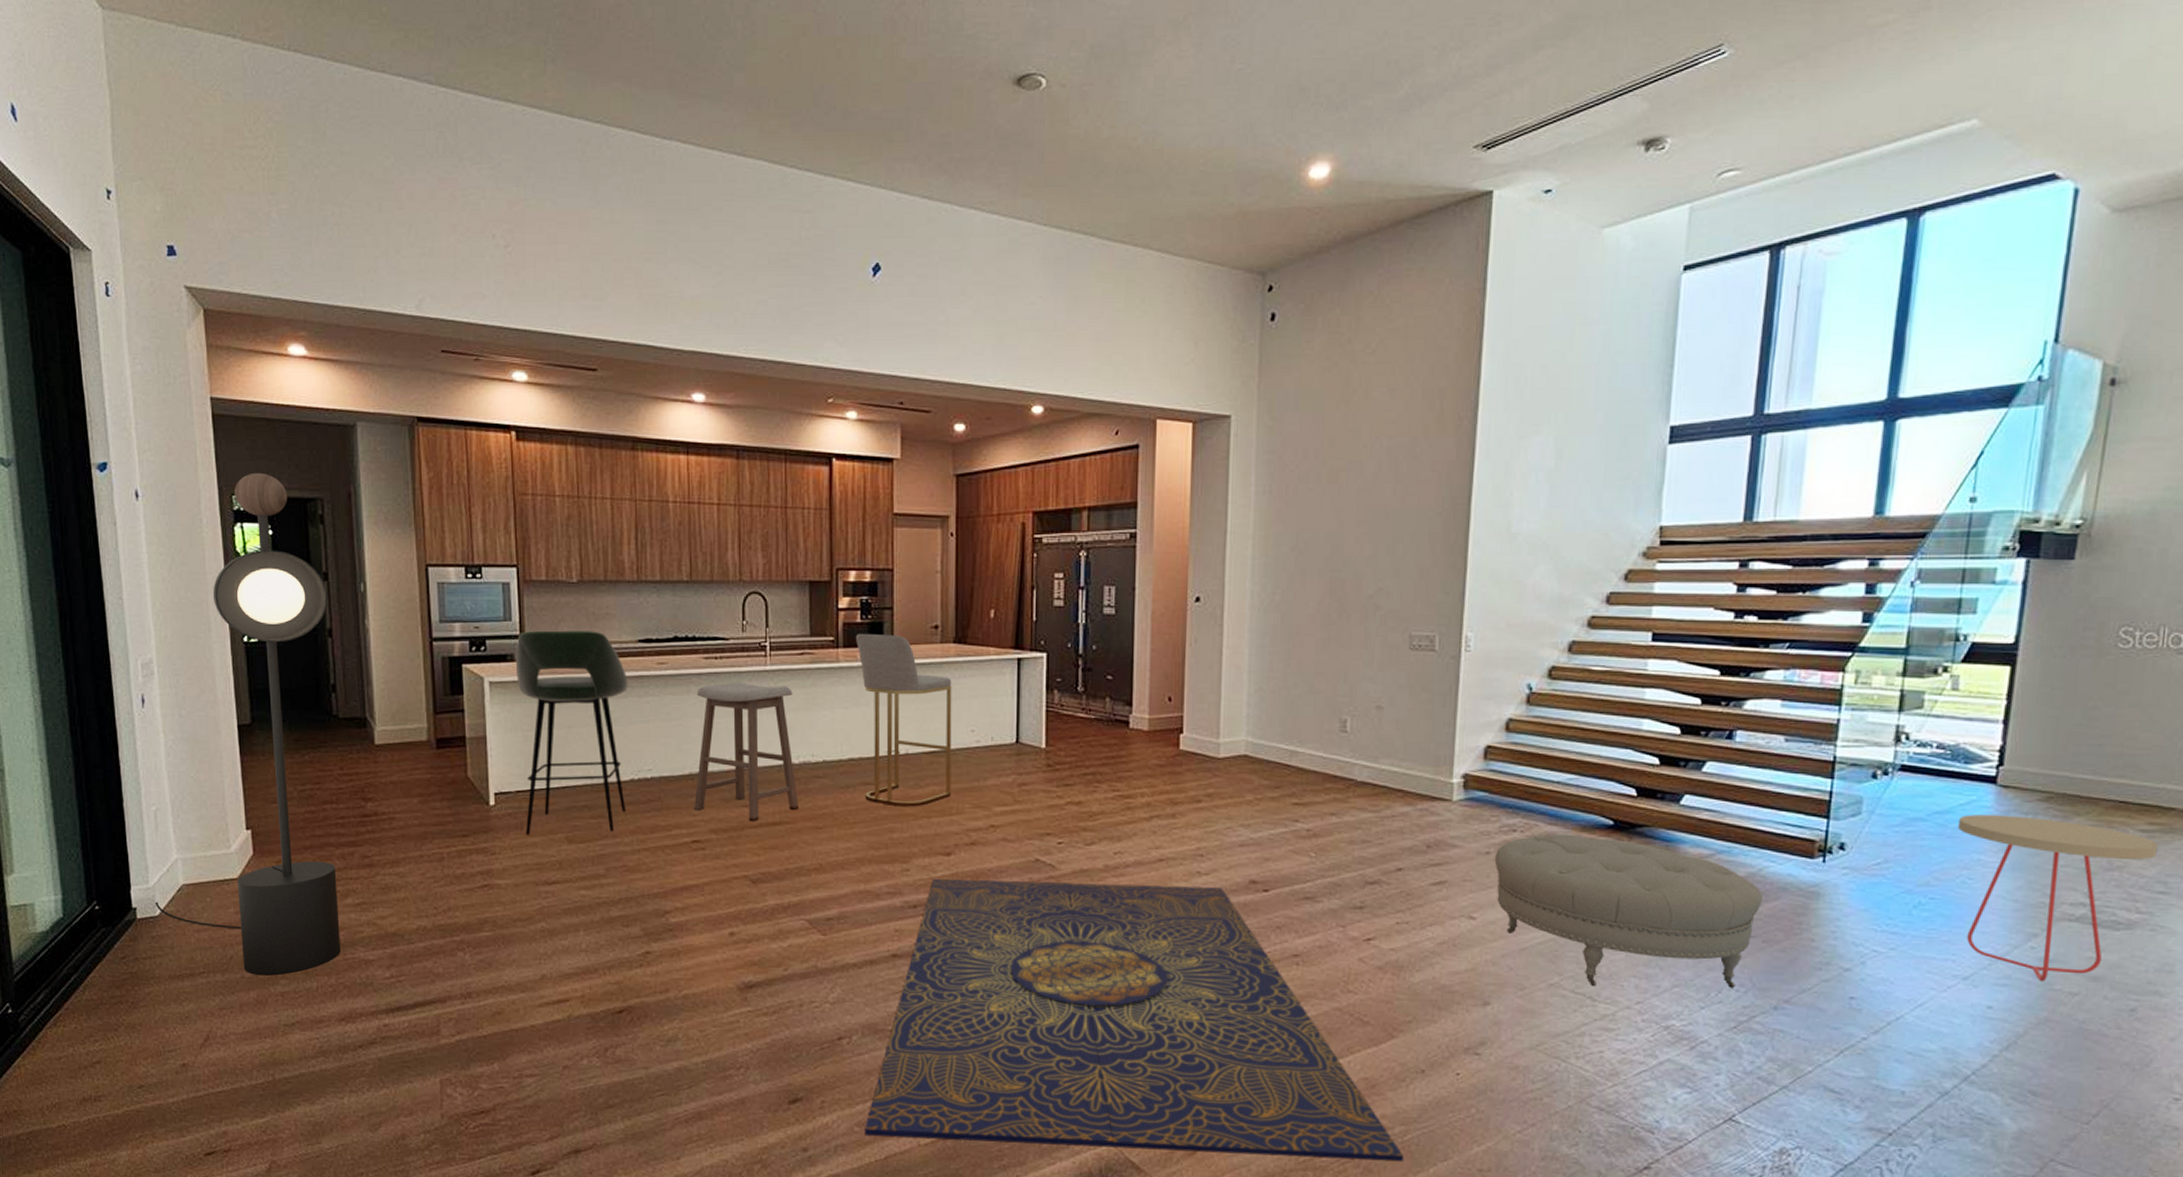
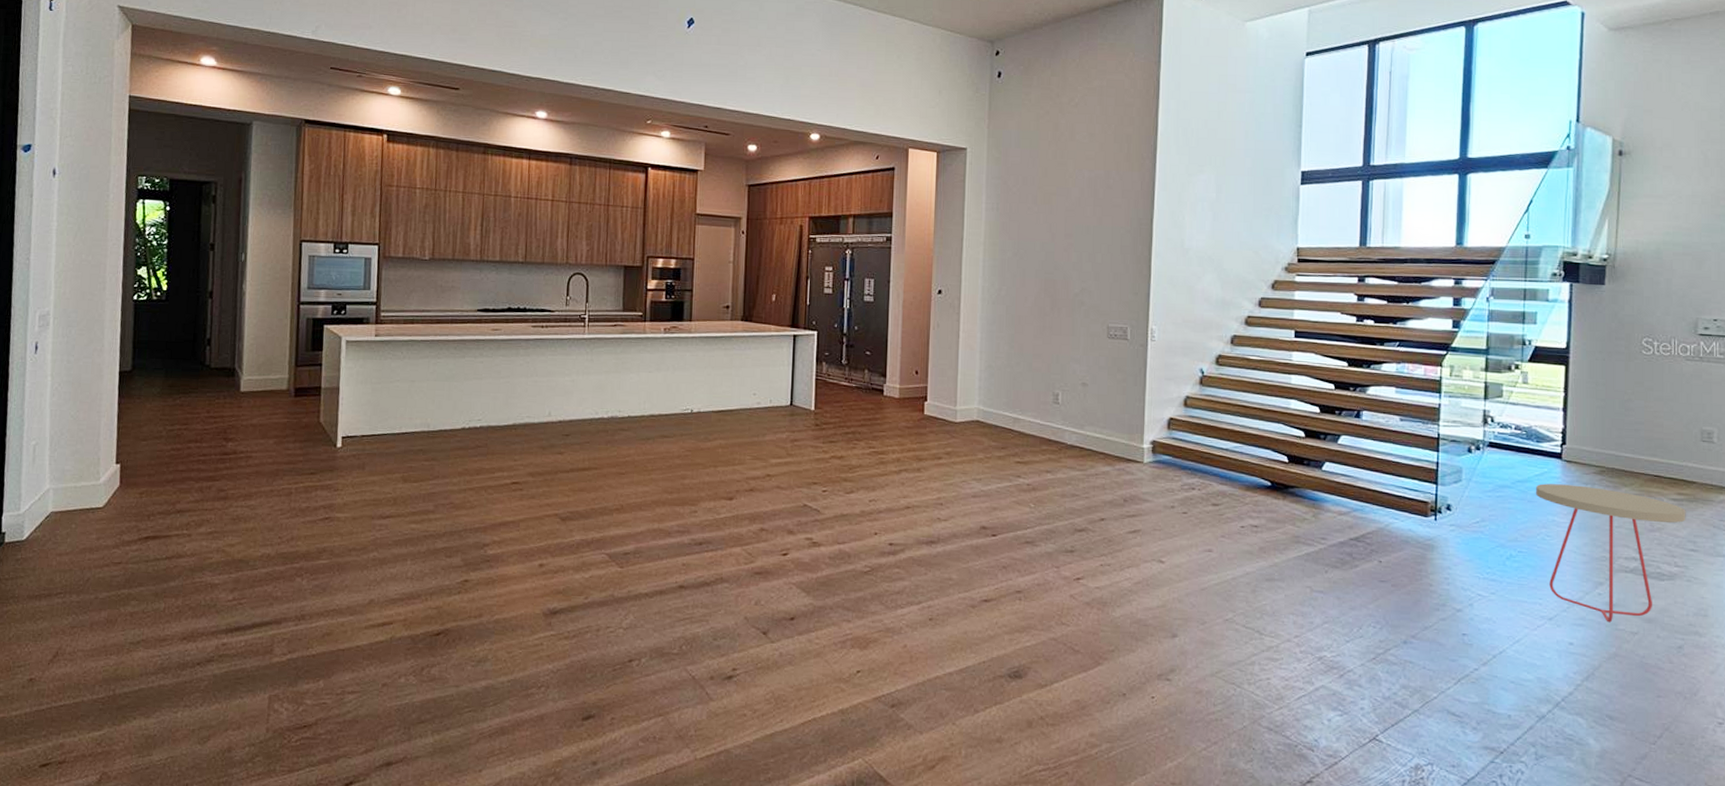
floor lamp: present [155,472,340,976] -> none [23,158,213,597]
bar stool: present [515,630,628,835] -> none [367,298,466,474]
bar stool: present [694,682,800,822] -> none [516,347,606,467]
bar stool: present [855,634,952,807] -> none [660,311,739,457]
area rug: present [865,879,1403,1162] -> none [648,520,1109,776]
ottoman: present [1494,833,1763,988] -> none [1178,492,1390,625]

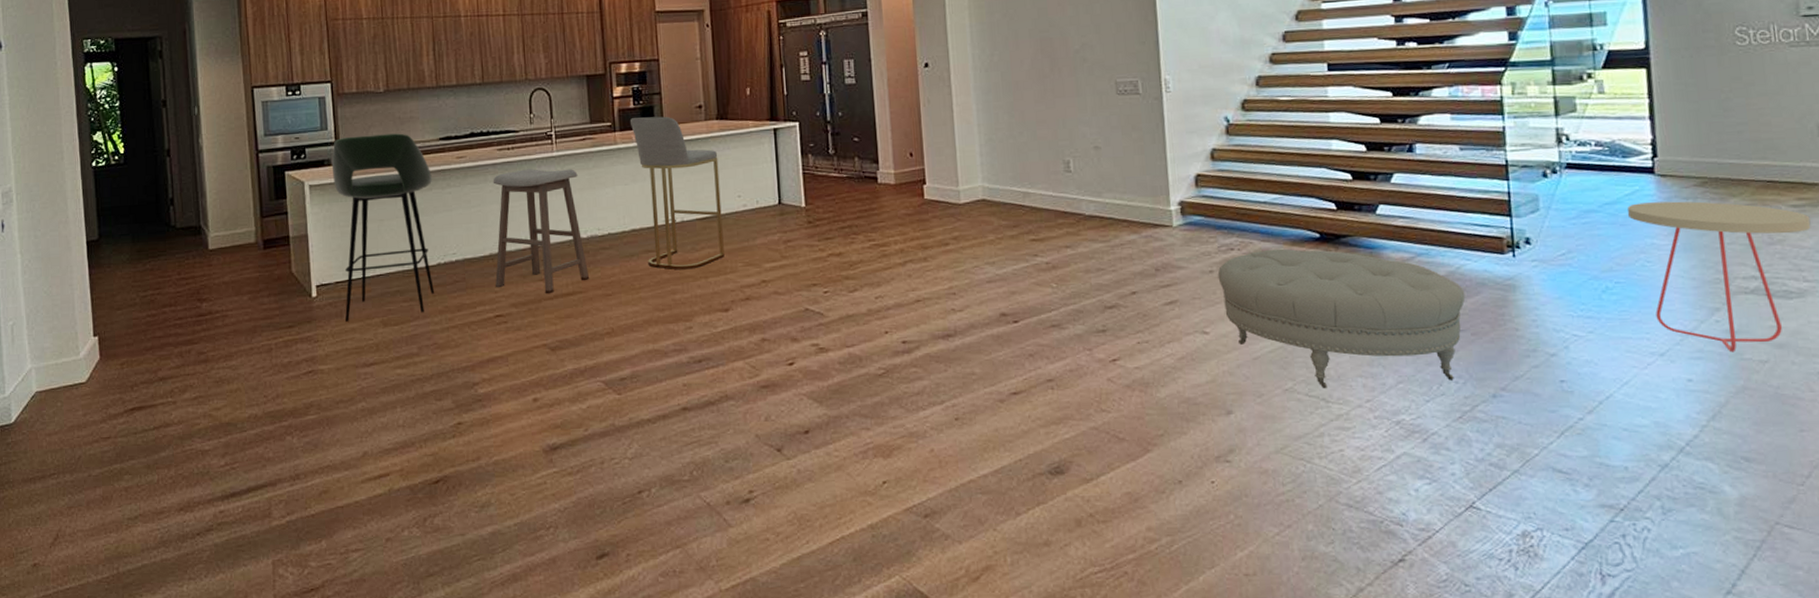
bar stool: none [367,298,466,474] -> present [331,133,434,322]
bar stool: none [516,347,606,467] -> present [493,169,590,294]
bar stool: none [660,311,739,457] -> present [629,116,725,270]
ottoman: none [1178,492,1390,625] -> present [1217,248,1466,388]

